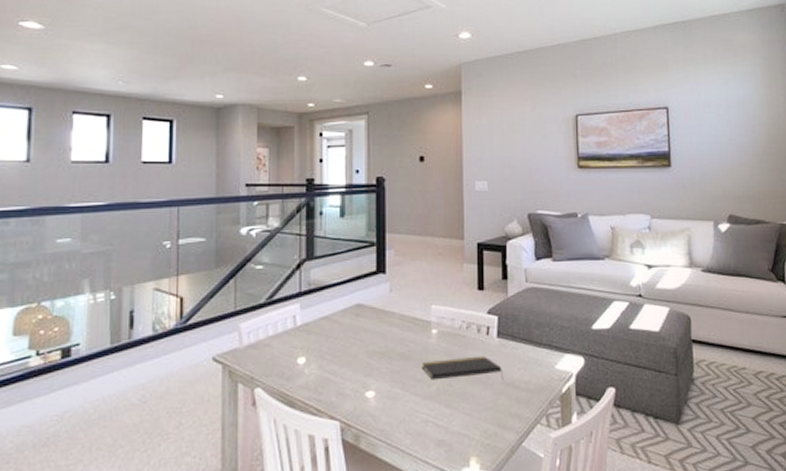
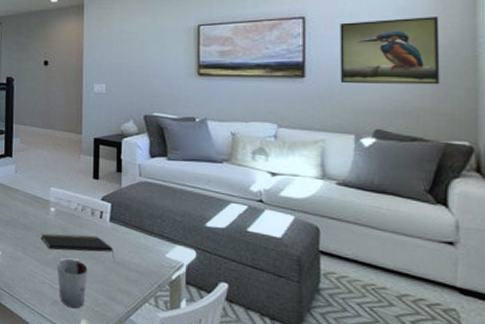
cup: none [441,387,476,446] -> present [56,258,88,309]
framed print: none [696,108,774,172] -> present [340,17,440,85]

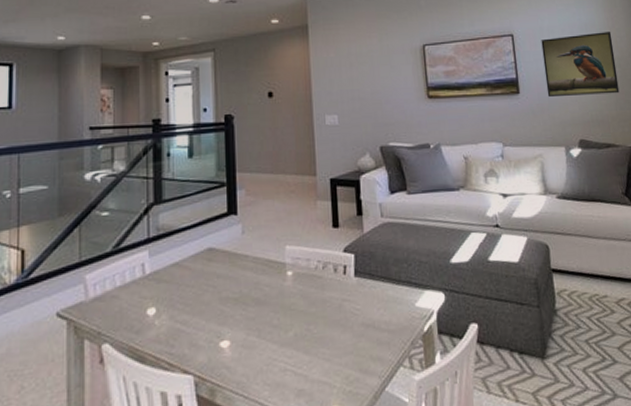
notepad: present [41,233,115,259] -> none [278,296,363,326]
cup: present [56,258,88,309] -> none [299,331,336,395]

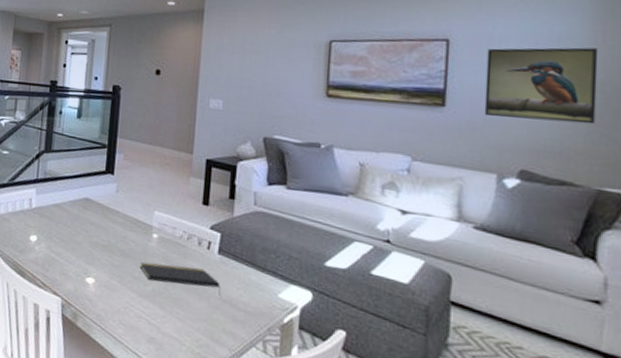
notepad: none [278,296,363,326] -> present [140,262,221,296]

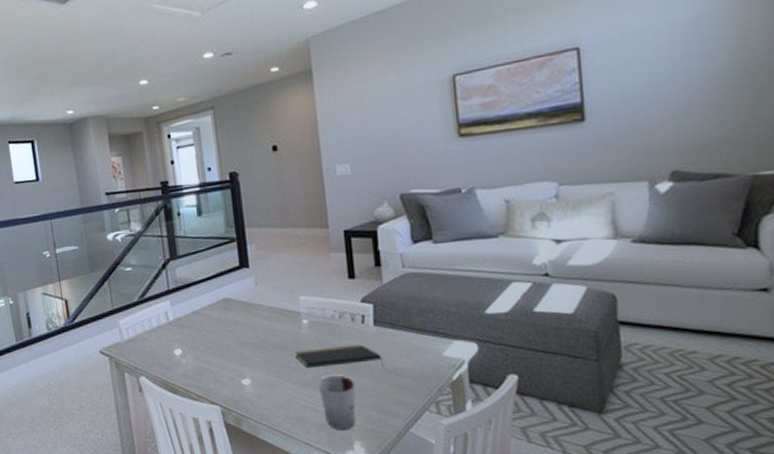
cup: none [155,291,191,349] -> present [317,375,356,431]
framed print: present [484,47,599,124] -> none [621,24,743,122]

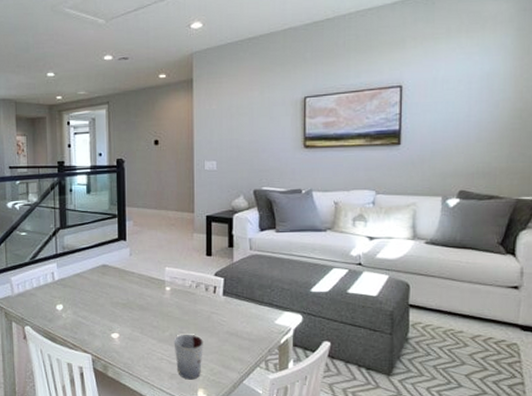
notepad: present [295,344,385,369] -> none [157,310,228,330]

